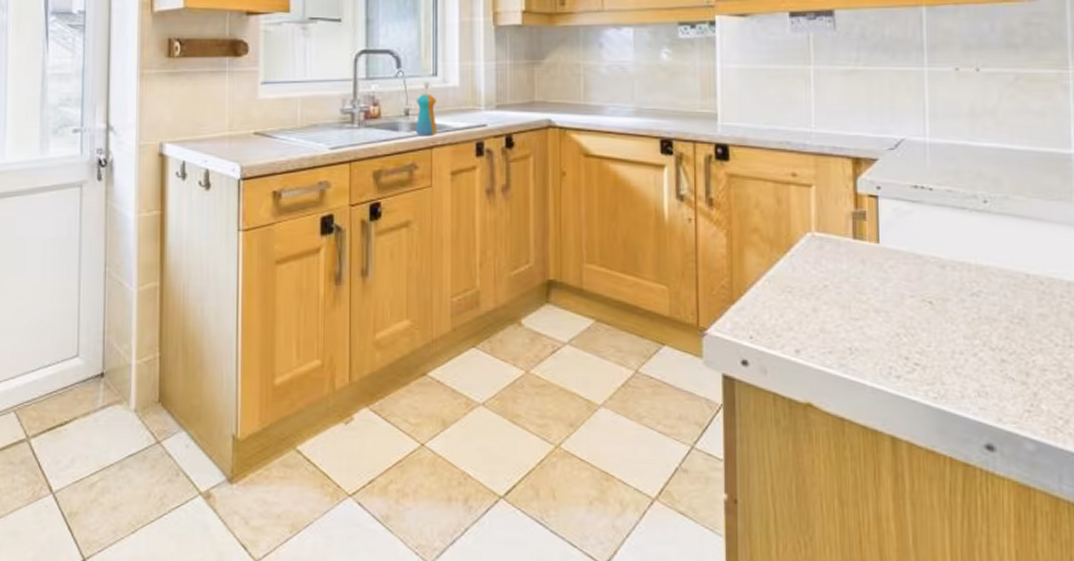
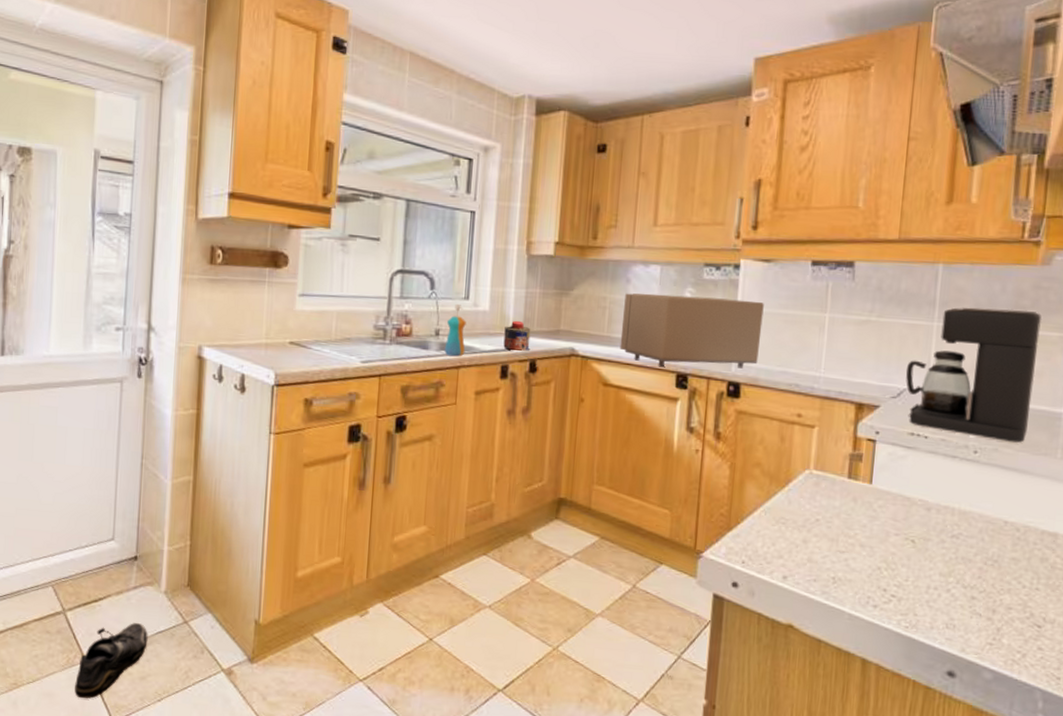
shoe: none [42,446,119,536] -> present [75,622,148,699]
canister: none [477,94,505,126] -> present [503,320,531,351]
microwave: none [598,57,745,134] -> present [619,293,764,369]
coffee maker: none [900,49,1038,189] -> present [905,307,1041,443]

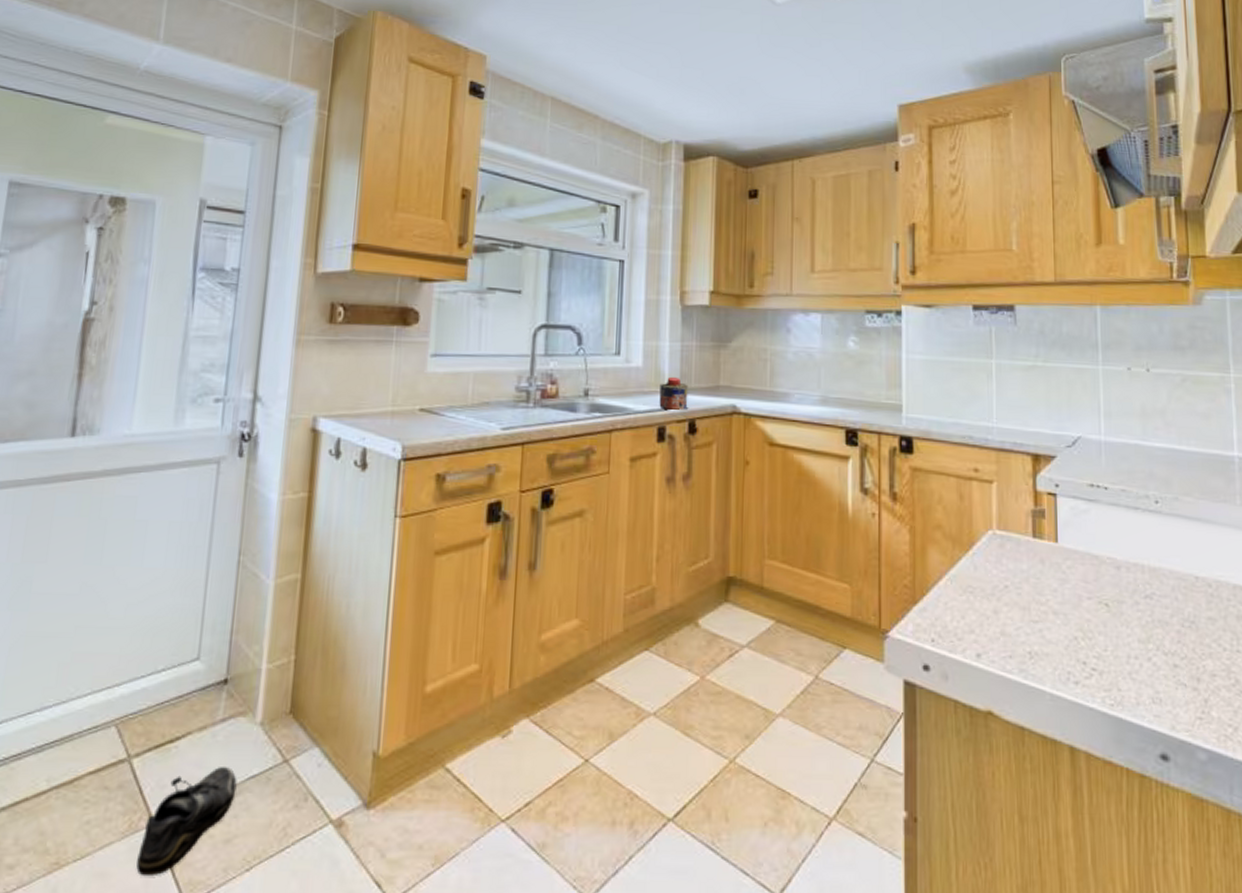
soap dispenser: present [444,303,466,357] -> none [594,360,618,419]
microwave: present [619,293,764,369] -> none [784,343,929,423]
coffee maker: present [905,307,1041,443] -> none [1077,349,1204,490]

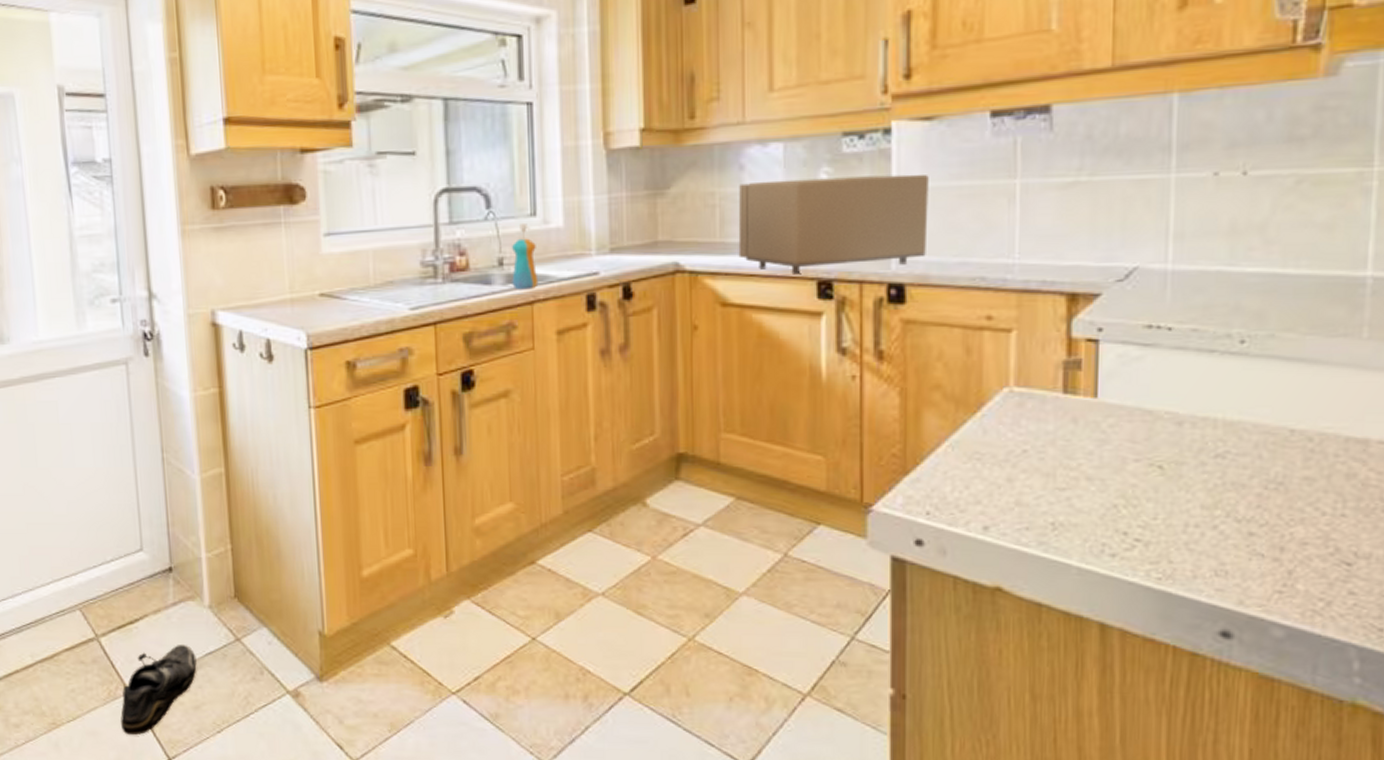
soap dispenser: none [594,360,618,419] -> present [512,222,539,290]
canister: present [659,376,689,410] -> none [586,235,622,274]
microwave: none [784,343,929,423] -> present [738,174,929,275]

